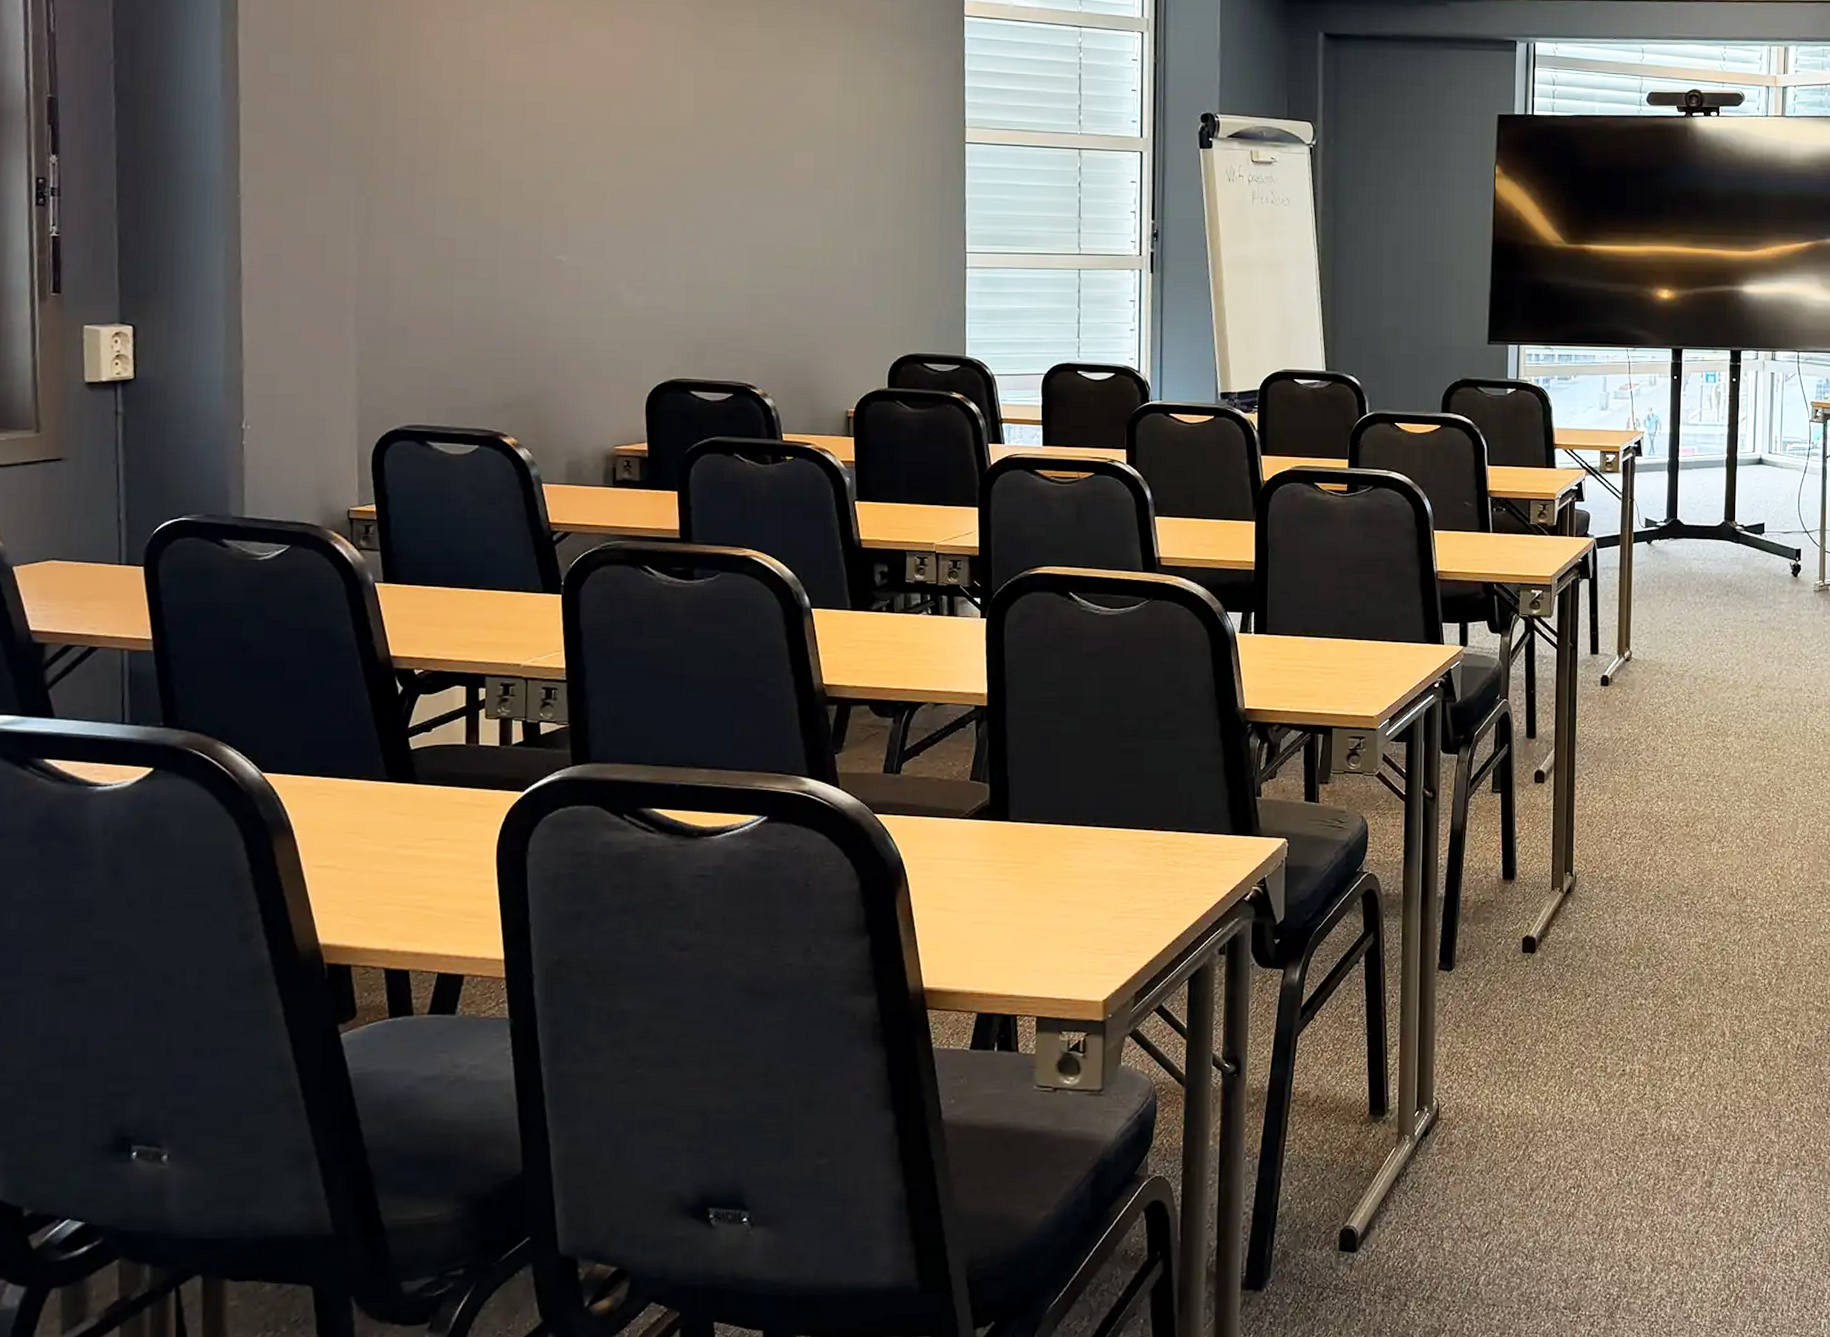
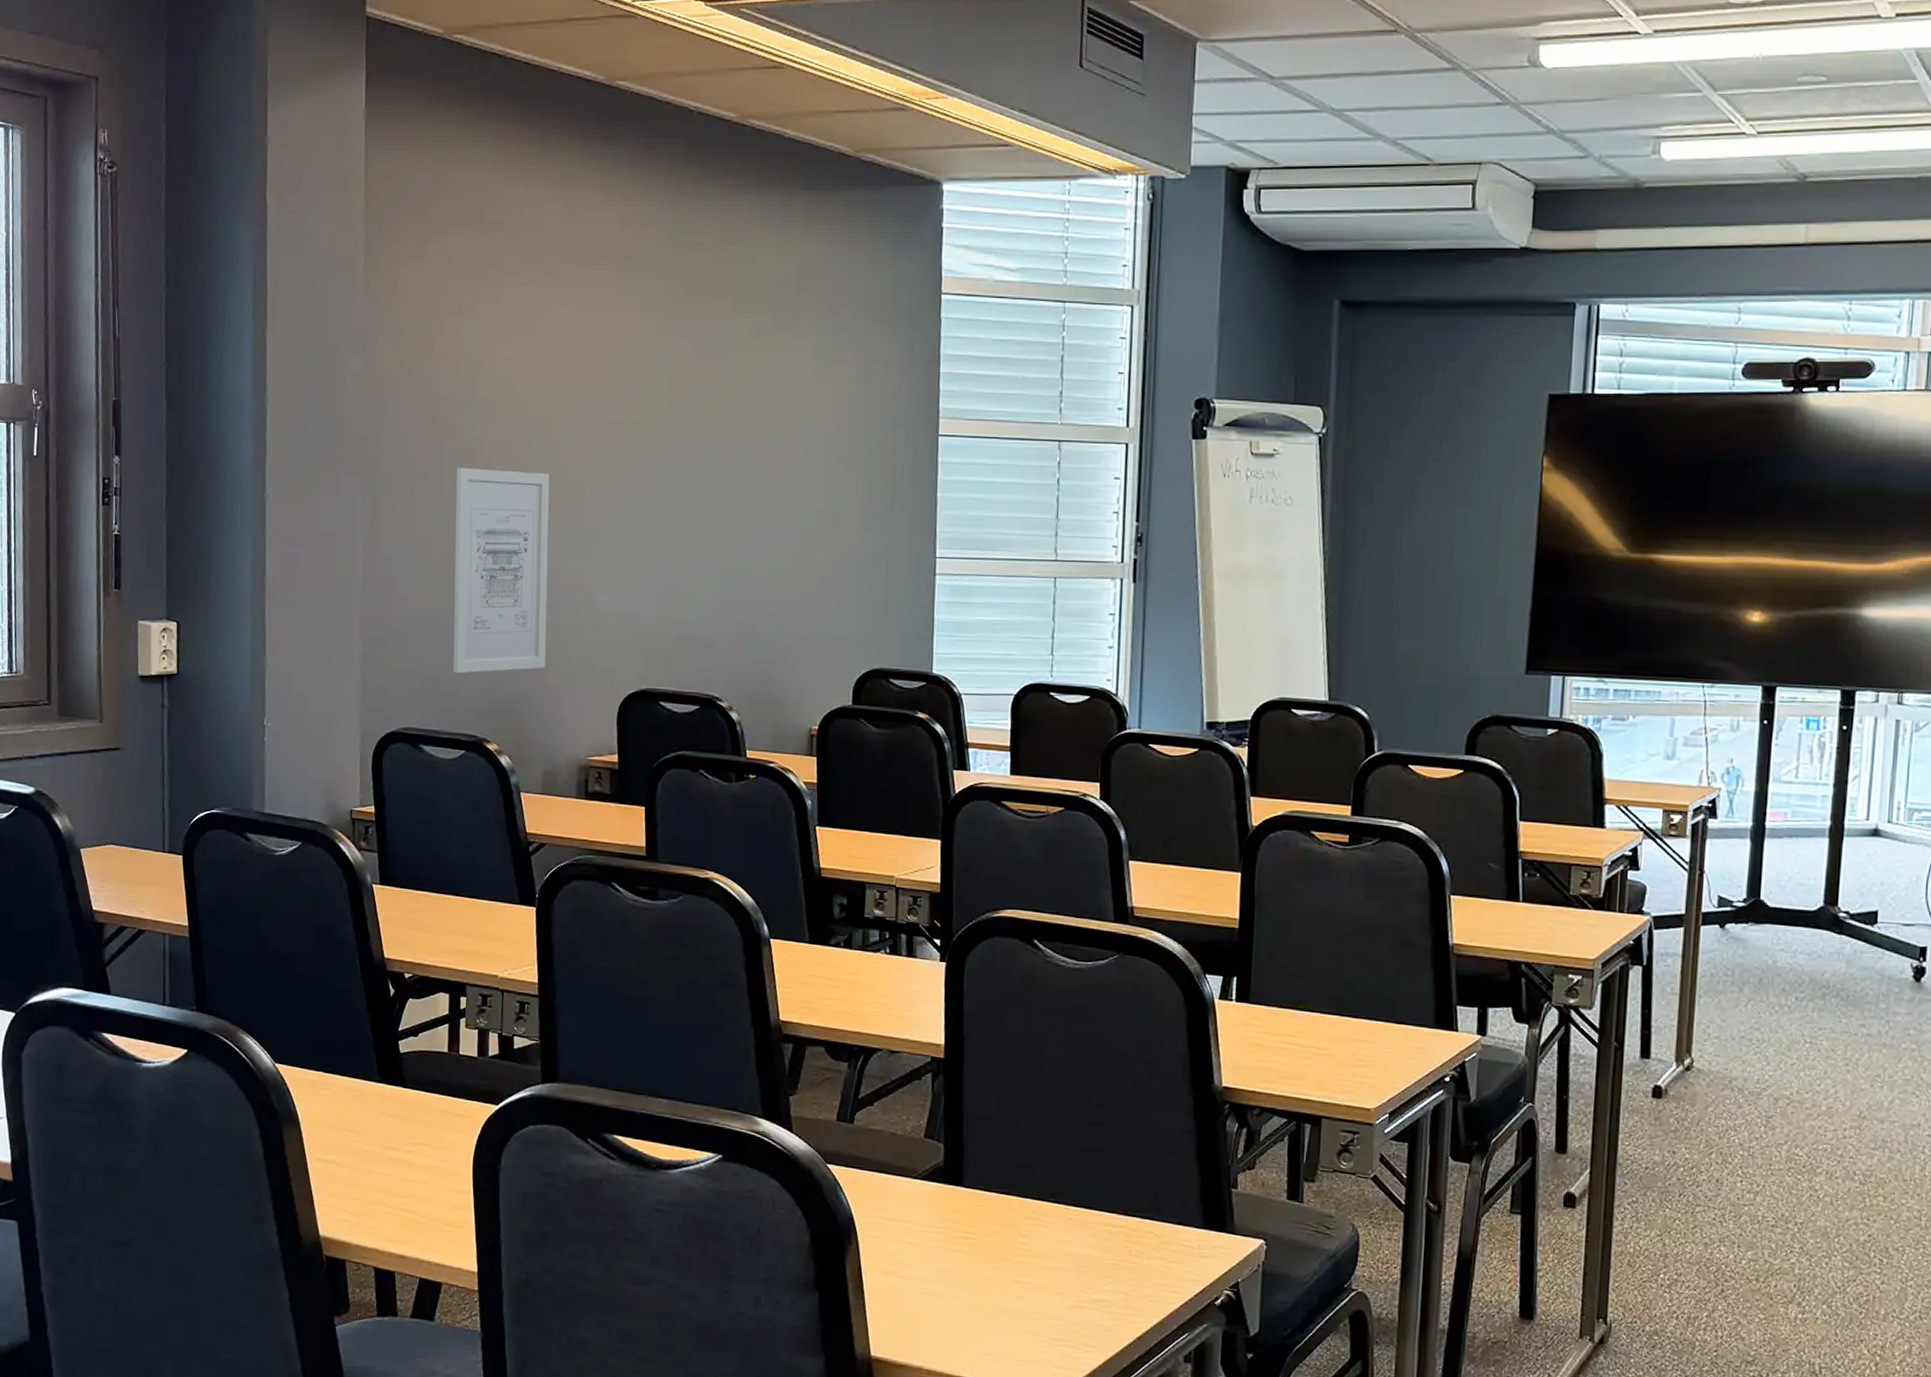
wall art: none [462,169,568,370] -> present [452,467,550,674]

